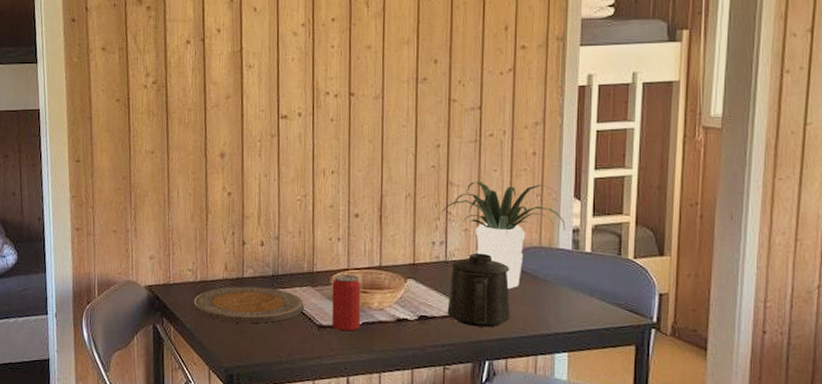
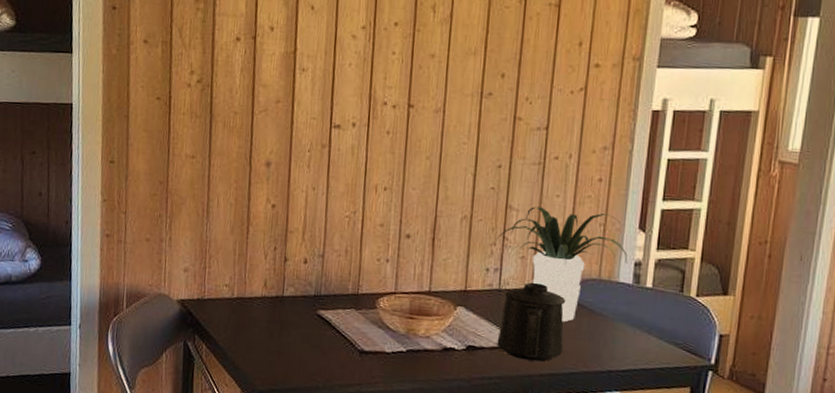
plate: present [194,286,303,324] -> none [229,305,345,346]
beverage can: present [331,274,361,332] -> none [374,297,408,359]

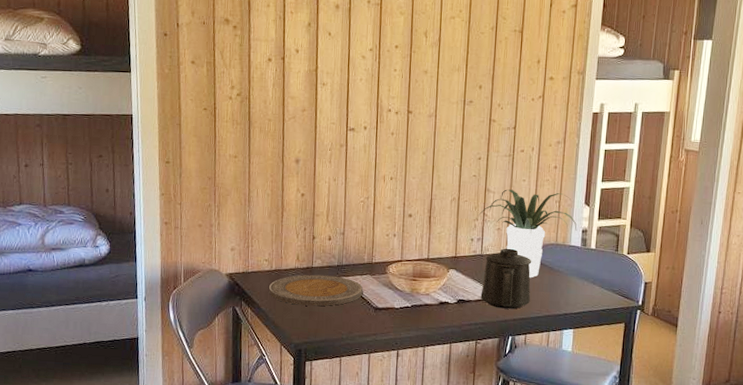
plate: none [229,305,345,346] -> present [269,274,363,307]

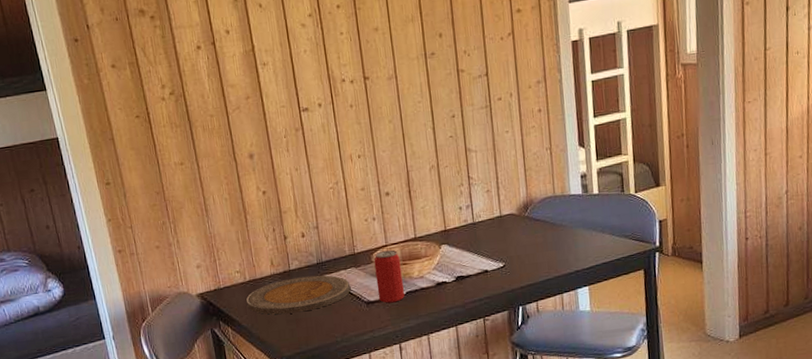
beverage can: none [386,264,411,313] -> present [374,249,405,303]
potted plant: present [478,189,577,278] -> none [462,139,575,239]
mug: present [480,248,532,309] -> none [479,209,536,278]

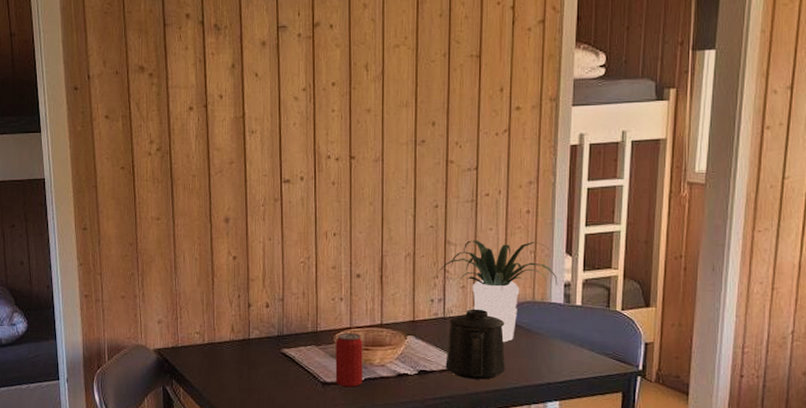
plate: present [246,275,350,315] -> none [202,347,307,383]
potted plant: none [462,139,575,239] -> present [438,240,558,343]
mug: none [479,209,536,278] -> present [445,309,506,380]

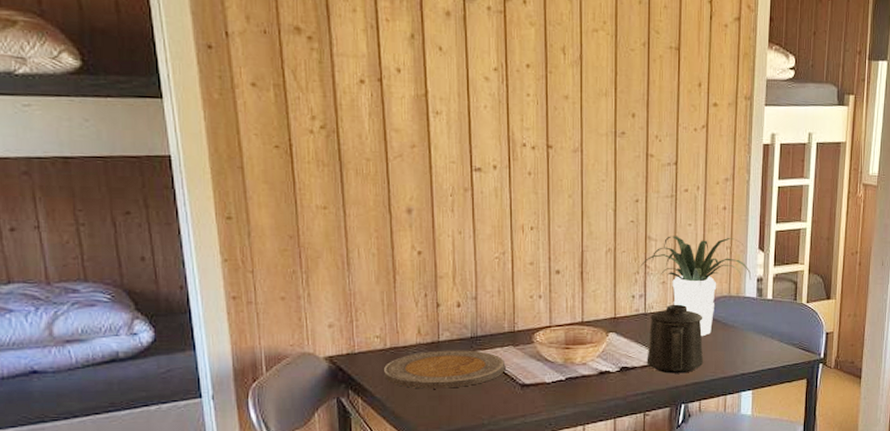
plate: none [202,347,307,383] -> present [384,350,504,389]
beverage can: present [335,332,363,387] -> none [535,331,563,388]

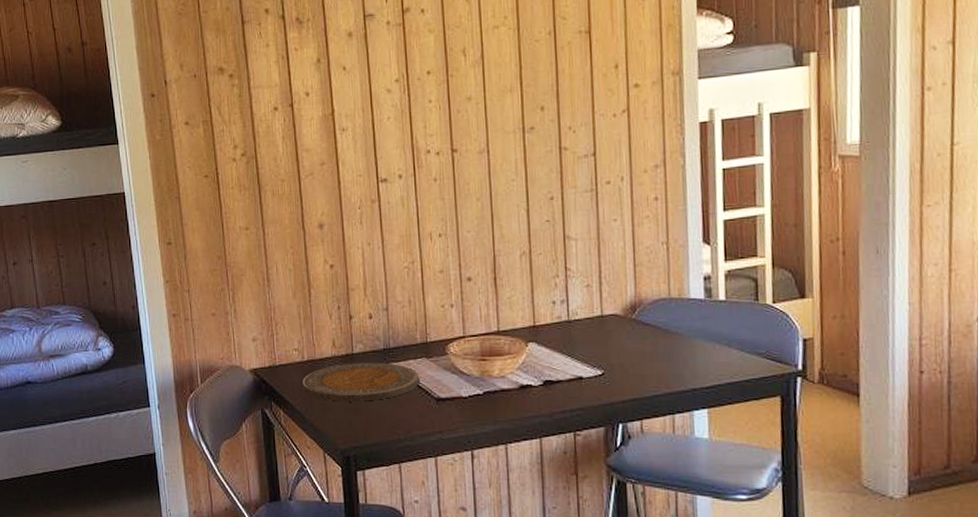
potted plant: present [639,236,752,337] -> none [558,232,697,346]
mug: present [647,304,704,374] -> none [573,309,643,388]

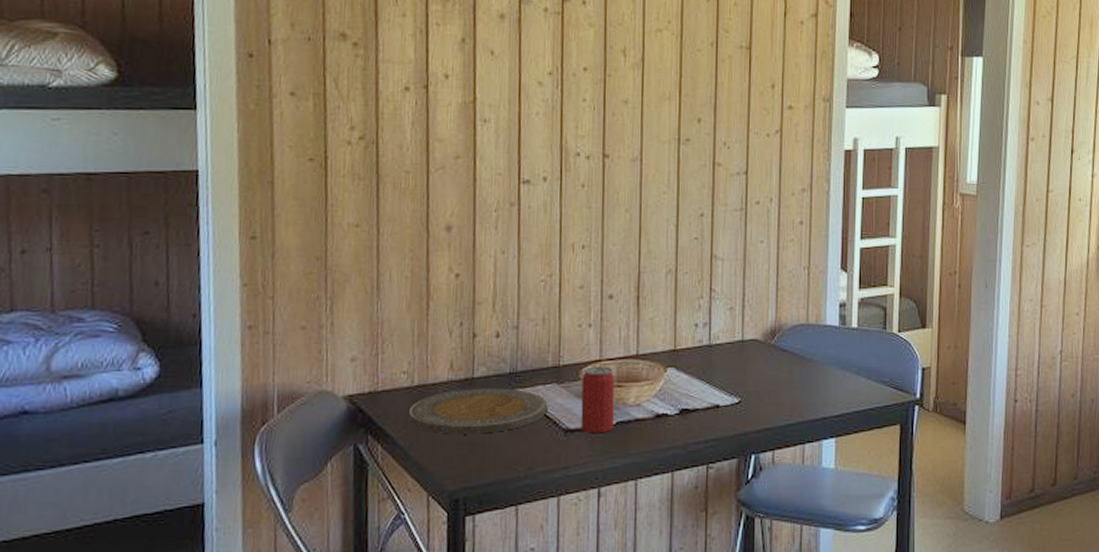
beverage can: none [448,342,481,403] -> present [580,366,615,434]

